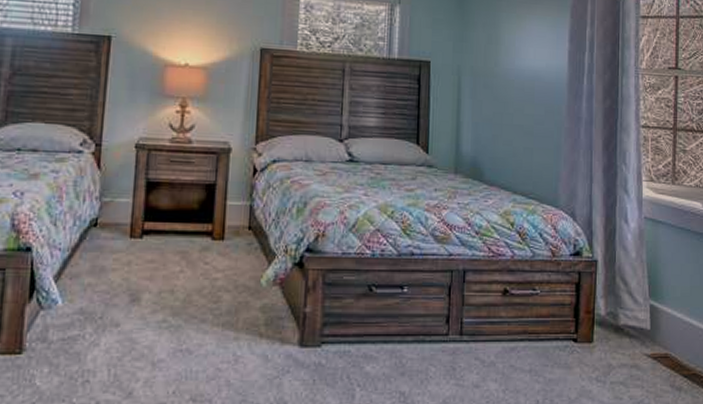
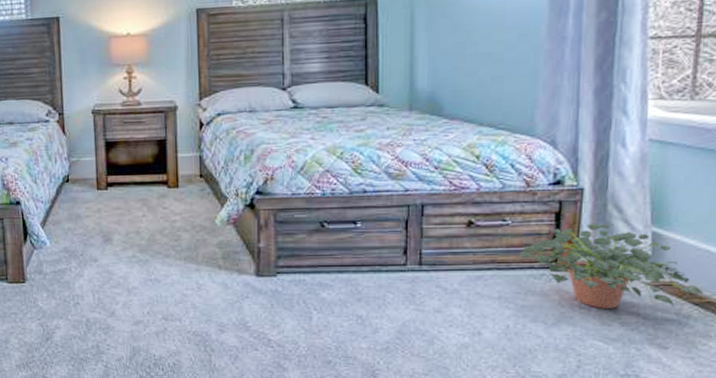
potted plant: none [546,294,691,381] -> present [518,223,704,308]

